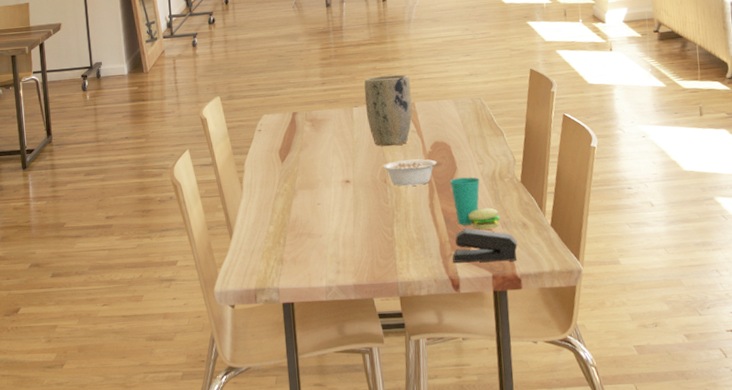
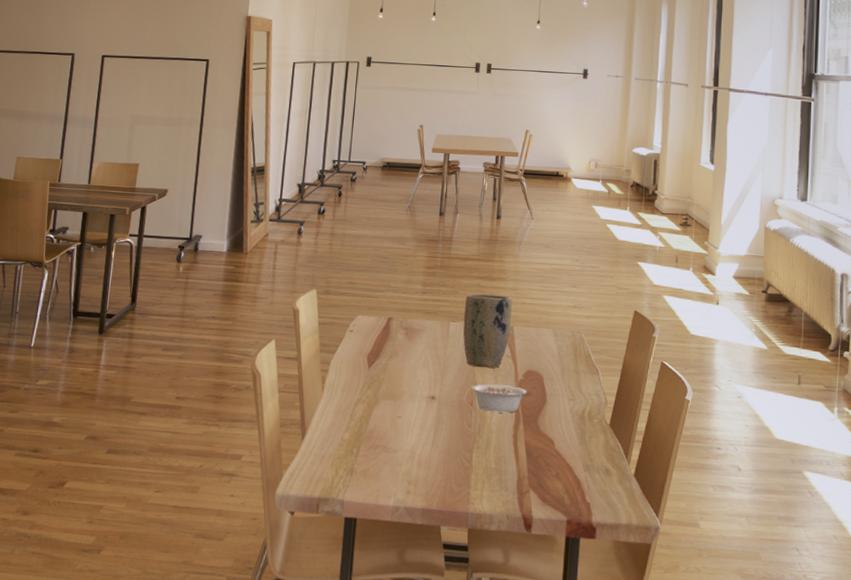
cup: present [449,177,500,230] -> none [537,411,583,471]
stapler: present [452,227,518,263] -> none [528,465,597,508]

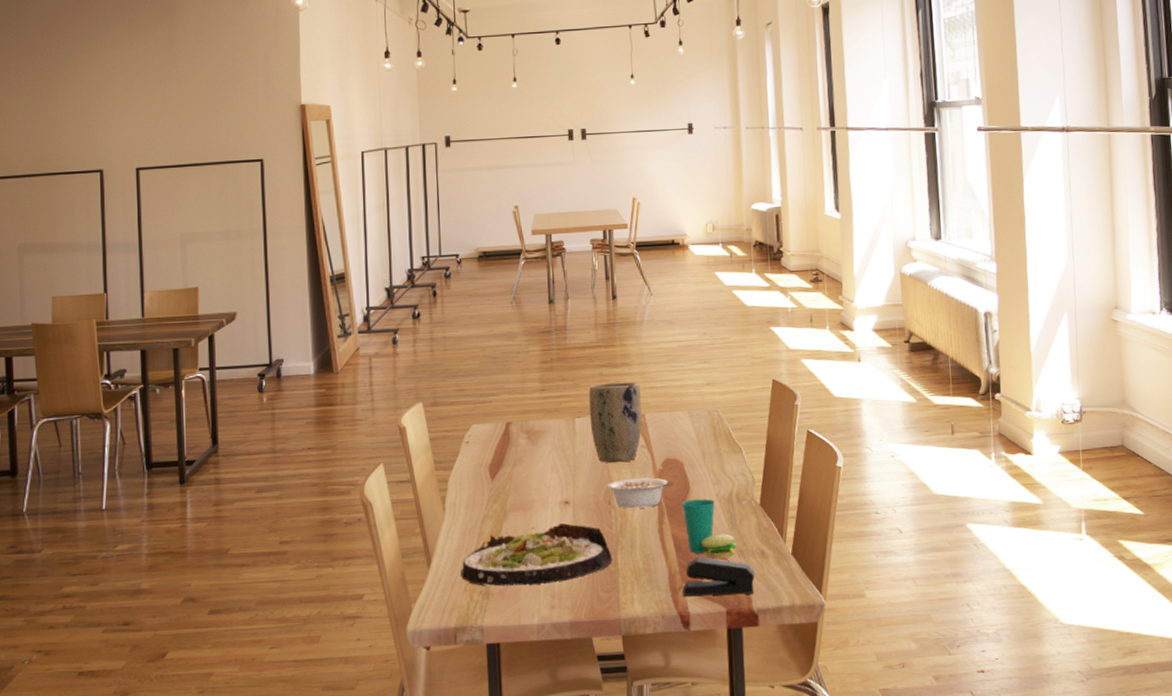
salad plate: none [330,416,468,471] -> present [461,523,613,587]
stapler: none [528,465,597,508] -> present [683,556,755,596]
cup: none [537,411,583,471] -> present [681,499,736,559]

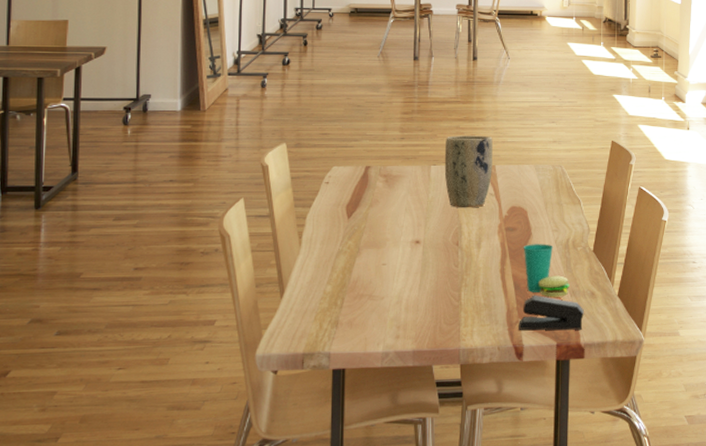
salad plate: present [461,523,613,587] -> none [312,261,457,317]
legume: present [607,477,675,509] -> none [456,223,518,250]

